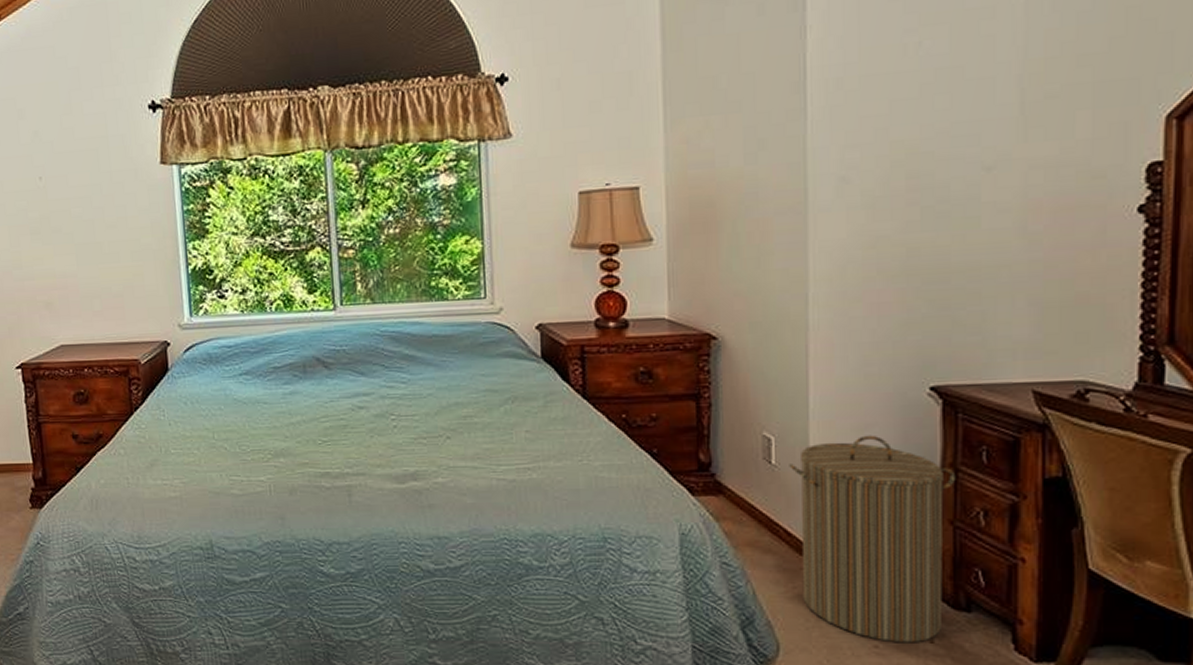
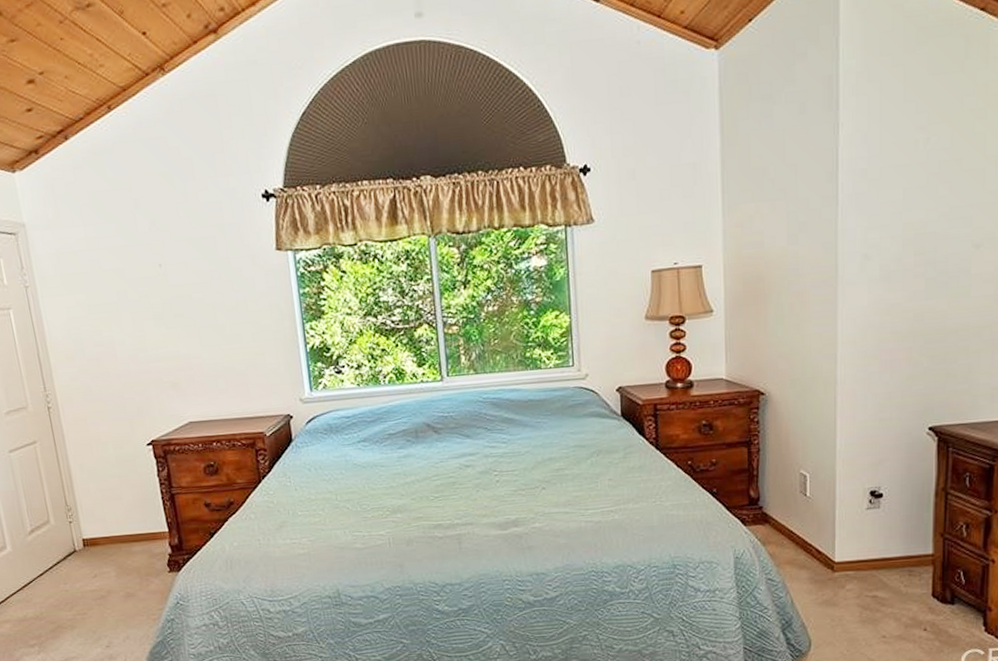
laundry hamper: present [789,435,956,643] -> none [820,468,946,633]

